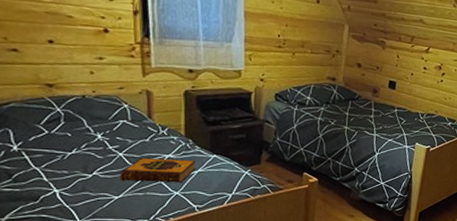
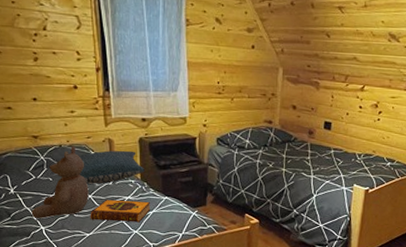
bear: none [41,97,119,180] -> present [31,146,89,218]
pillow: none [107,103,190,141] -> present [79,150,145,184]

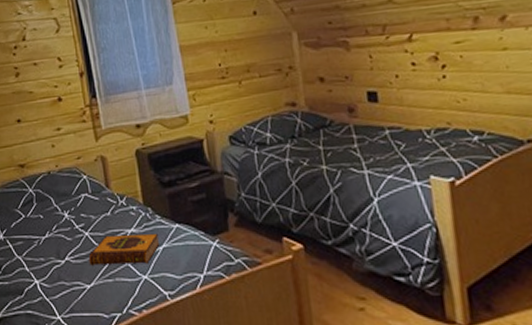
bear: present [31,146,89,218] -> none [23,171,86,269]
pillow: present [79,150,145,184] -> none [70,167,147,217]

